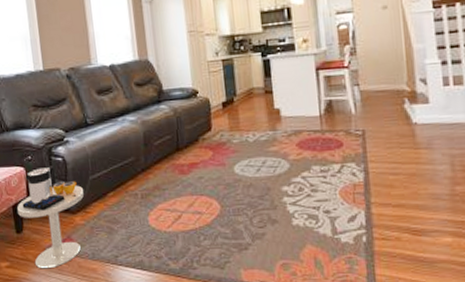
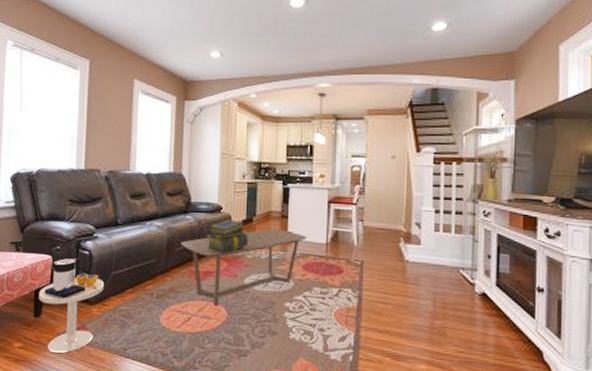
coffee table: none [158,106,297,200] -> present [180,228,307,306]
stack of books: none [185,103,232,141] -> present [207,219,248,253]

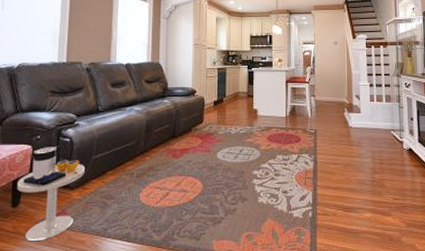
coffee table: present [180,228,307,306] -> none [159,107,270,180]
stack of books: present [207,219,248,253] -> none [183,101,220,131]

